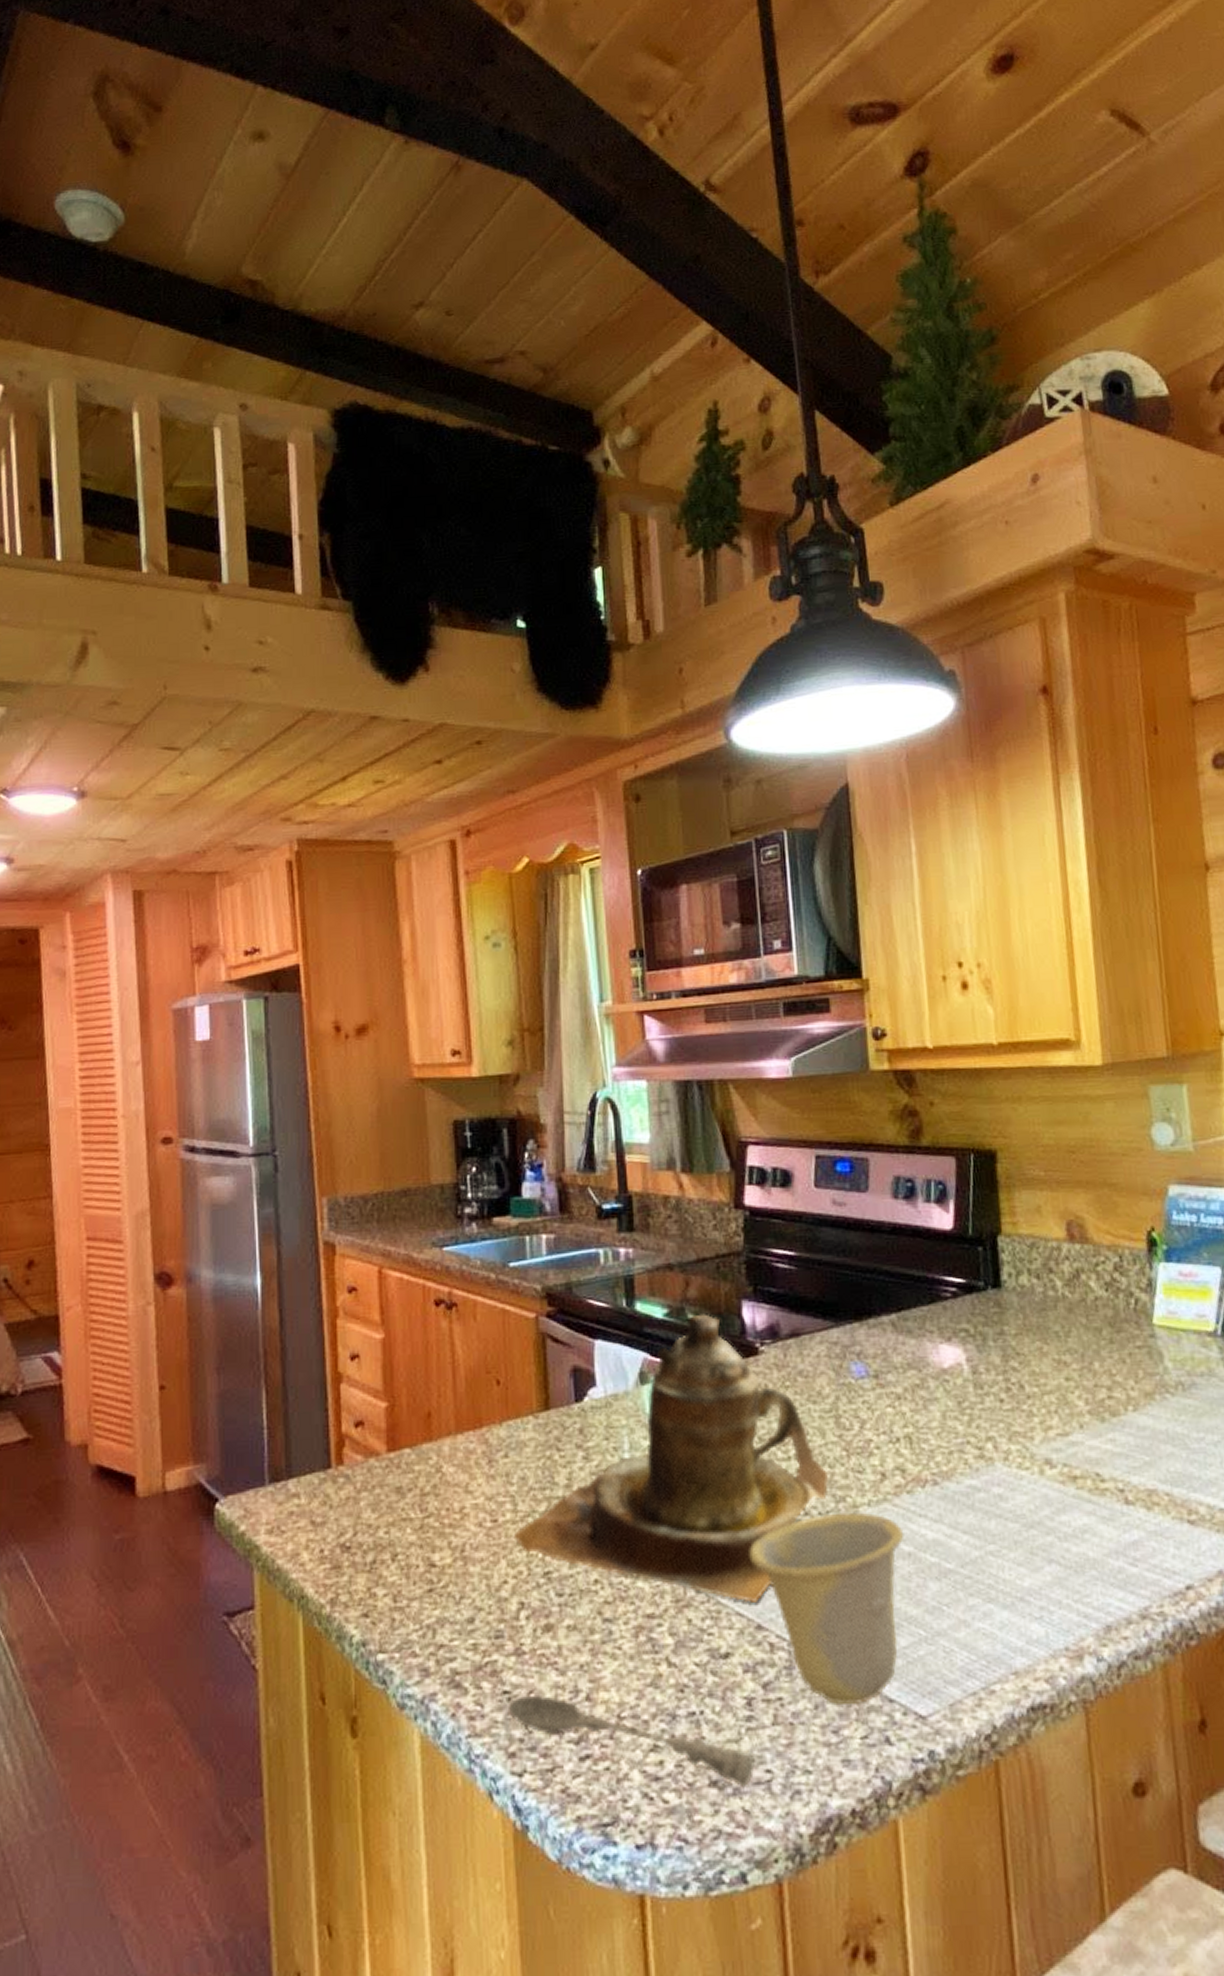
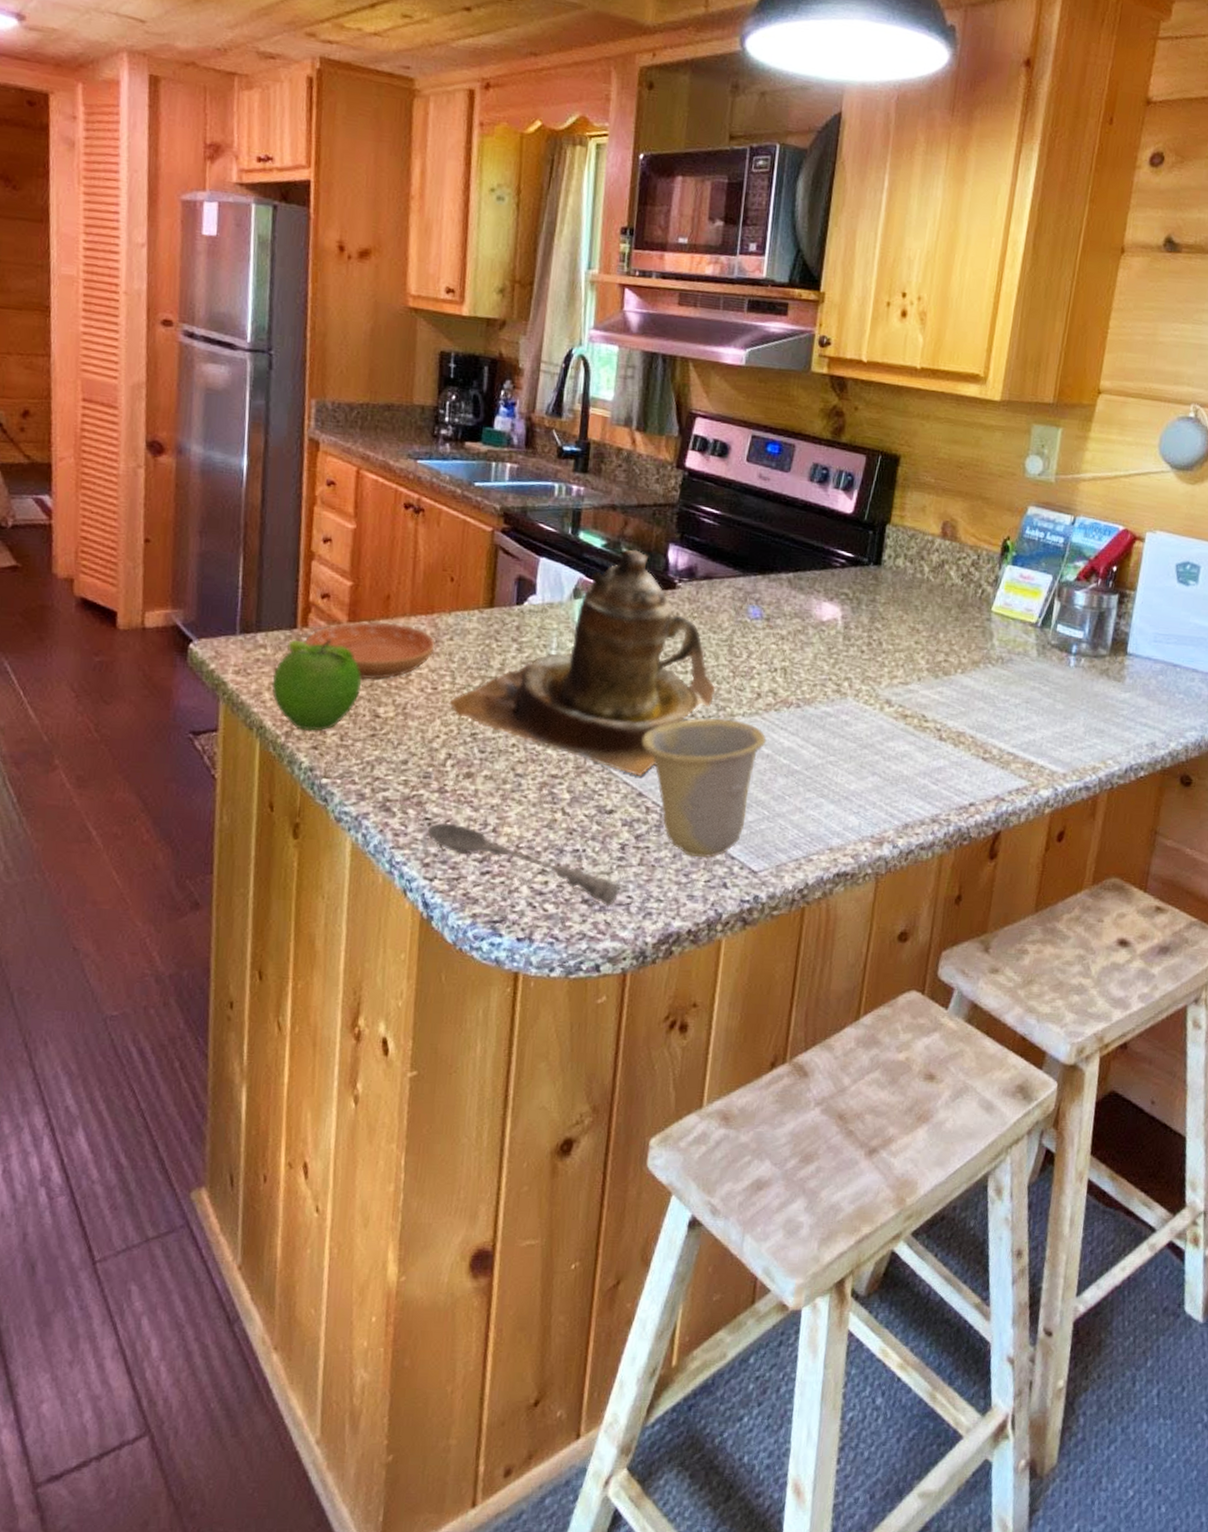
fruit: none [309,1475,411,1594] -> present [271,639,362,731]
saucer: none [340,1446,489,1521] -> present [304,621,435,680]

